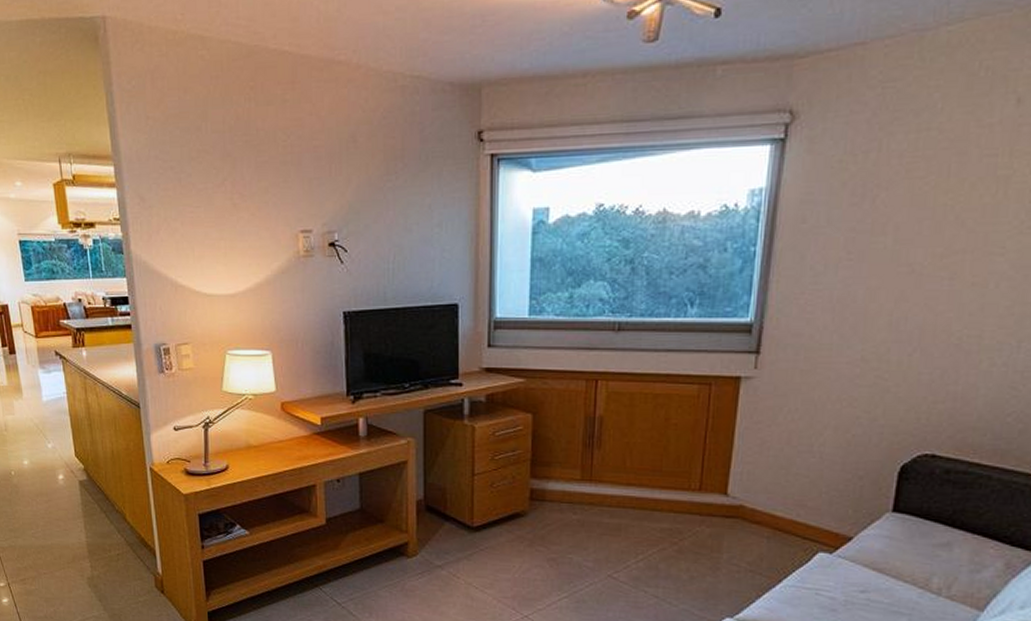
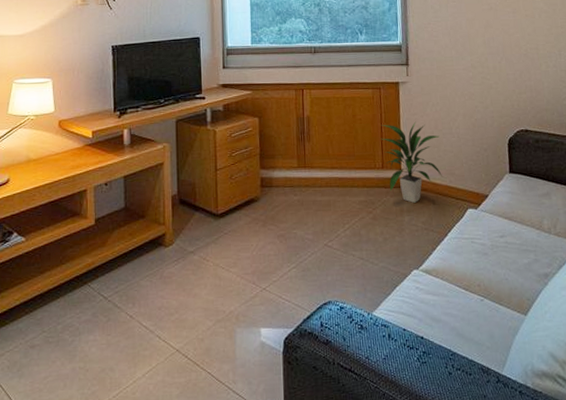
indoor plant: none [703,432,792,538] -> present [381,121,442,203]

